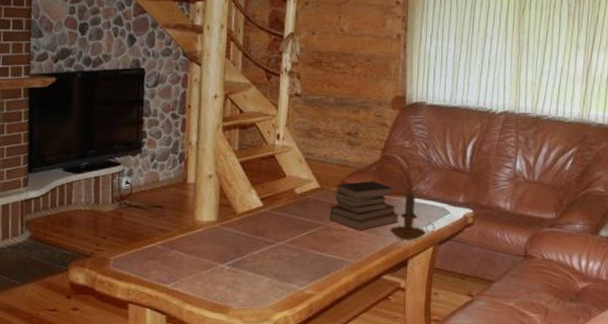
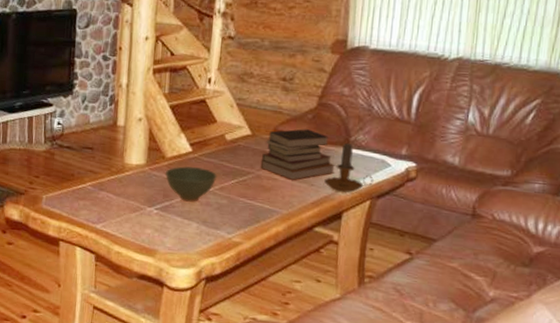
bowl: none [236,221,288,257] -> present [165,166,217,202]

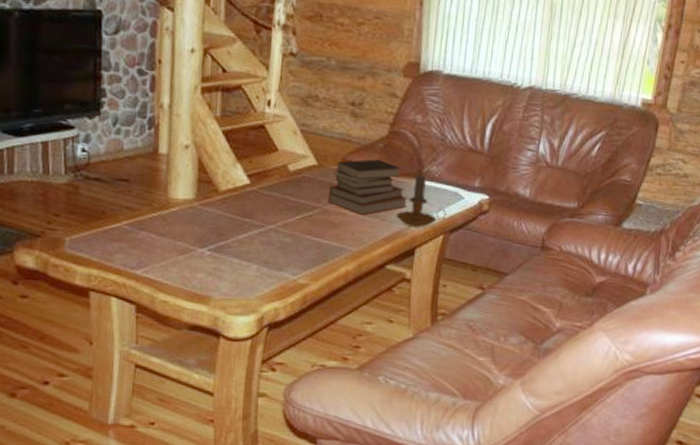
bowl: present [165,166,217,202] -> none [218,201,280,241]

